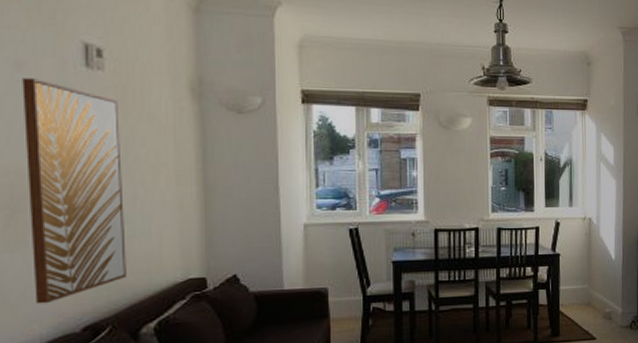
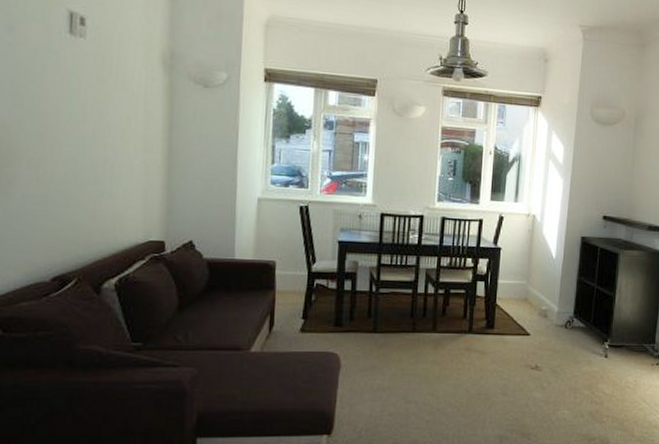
wall art: present [22,78,126,304] -> none [11,41,97,253]

